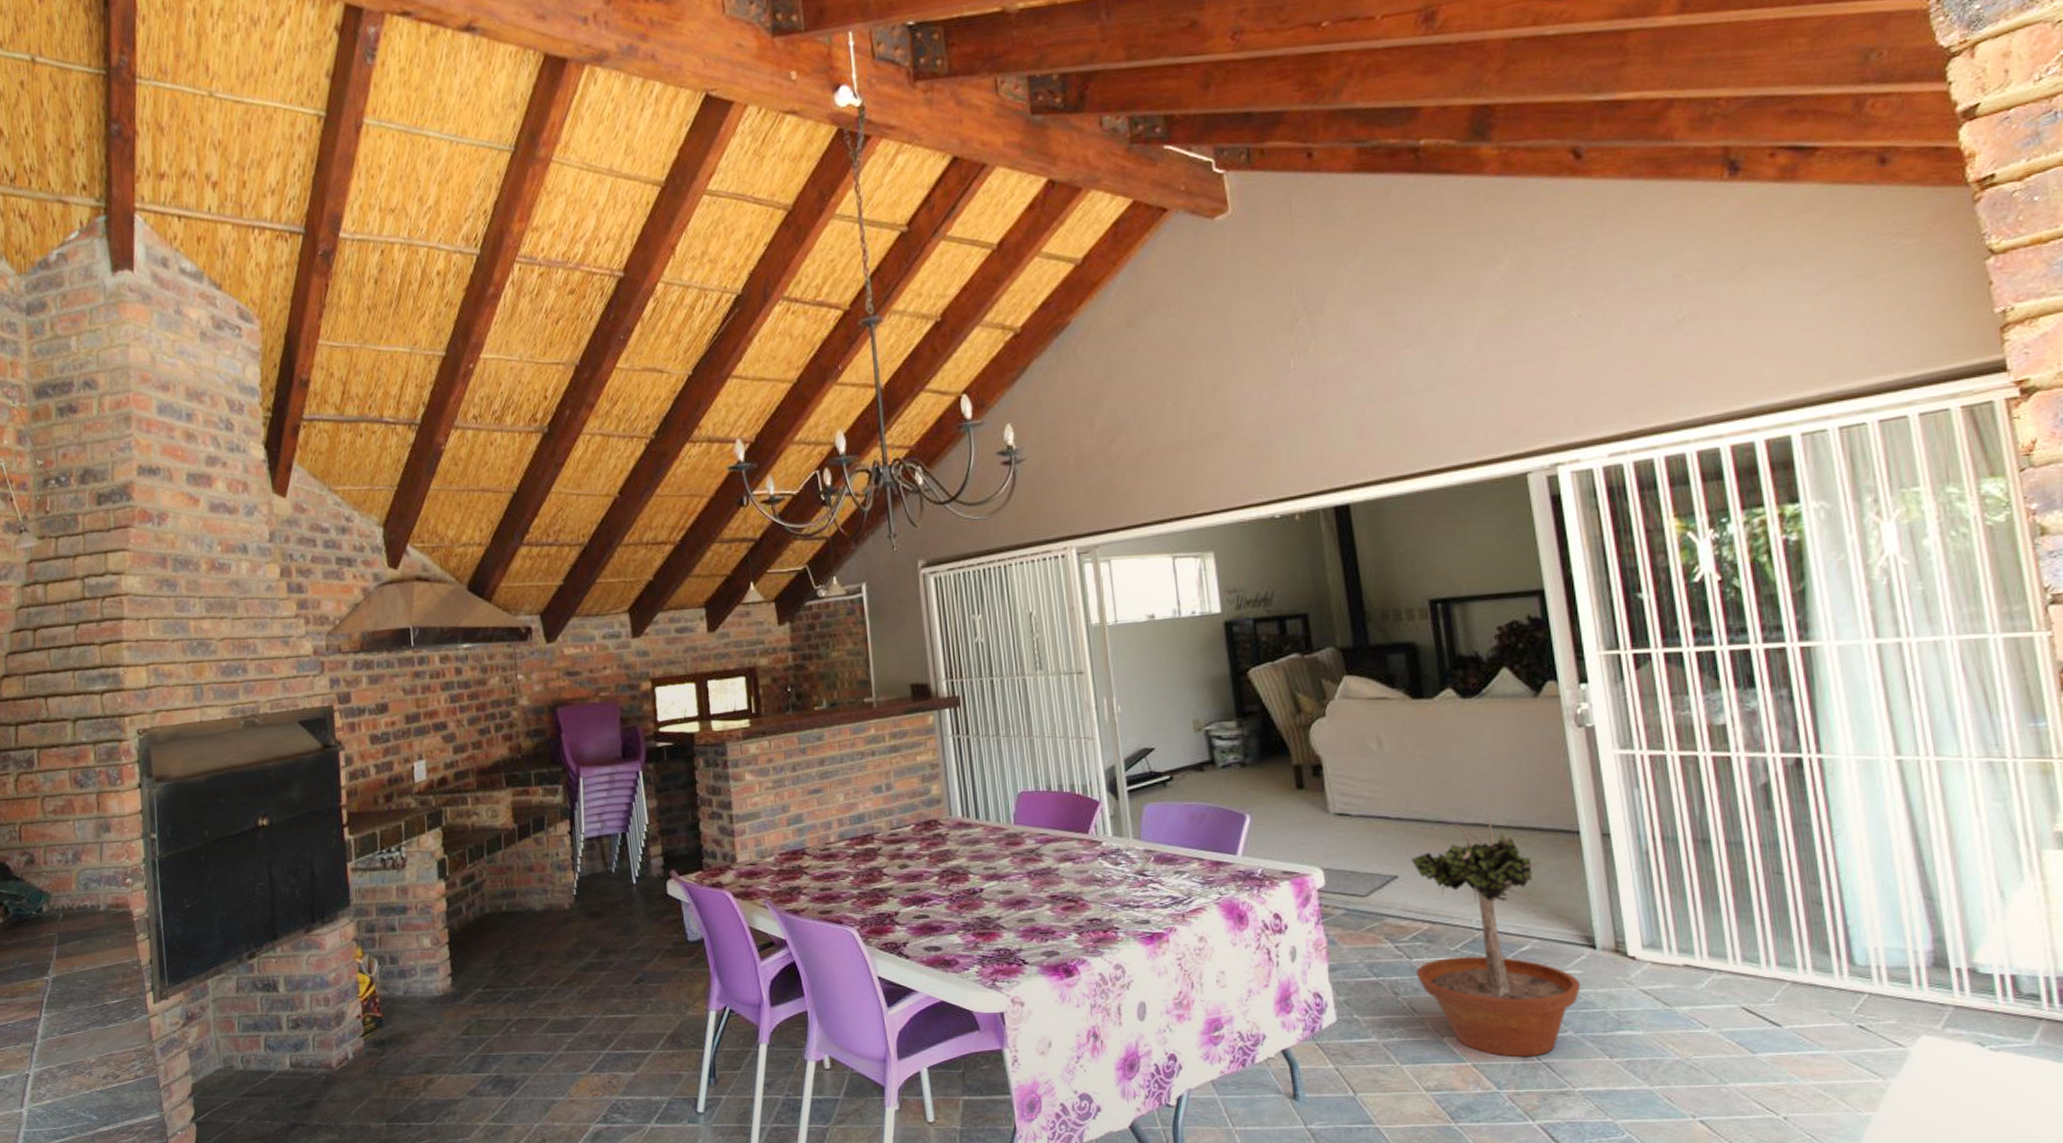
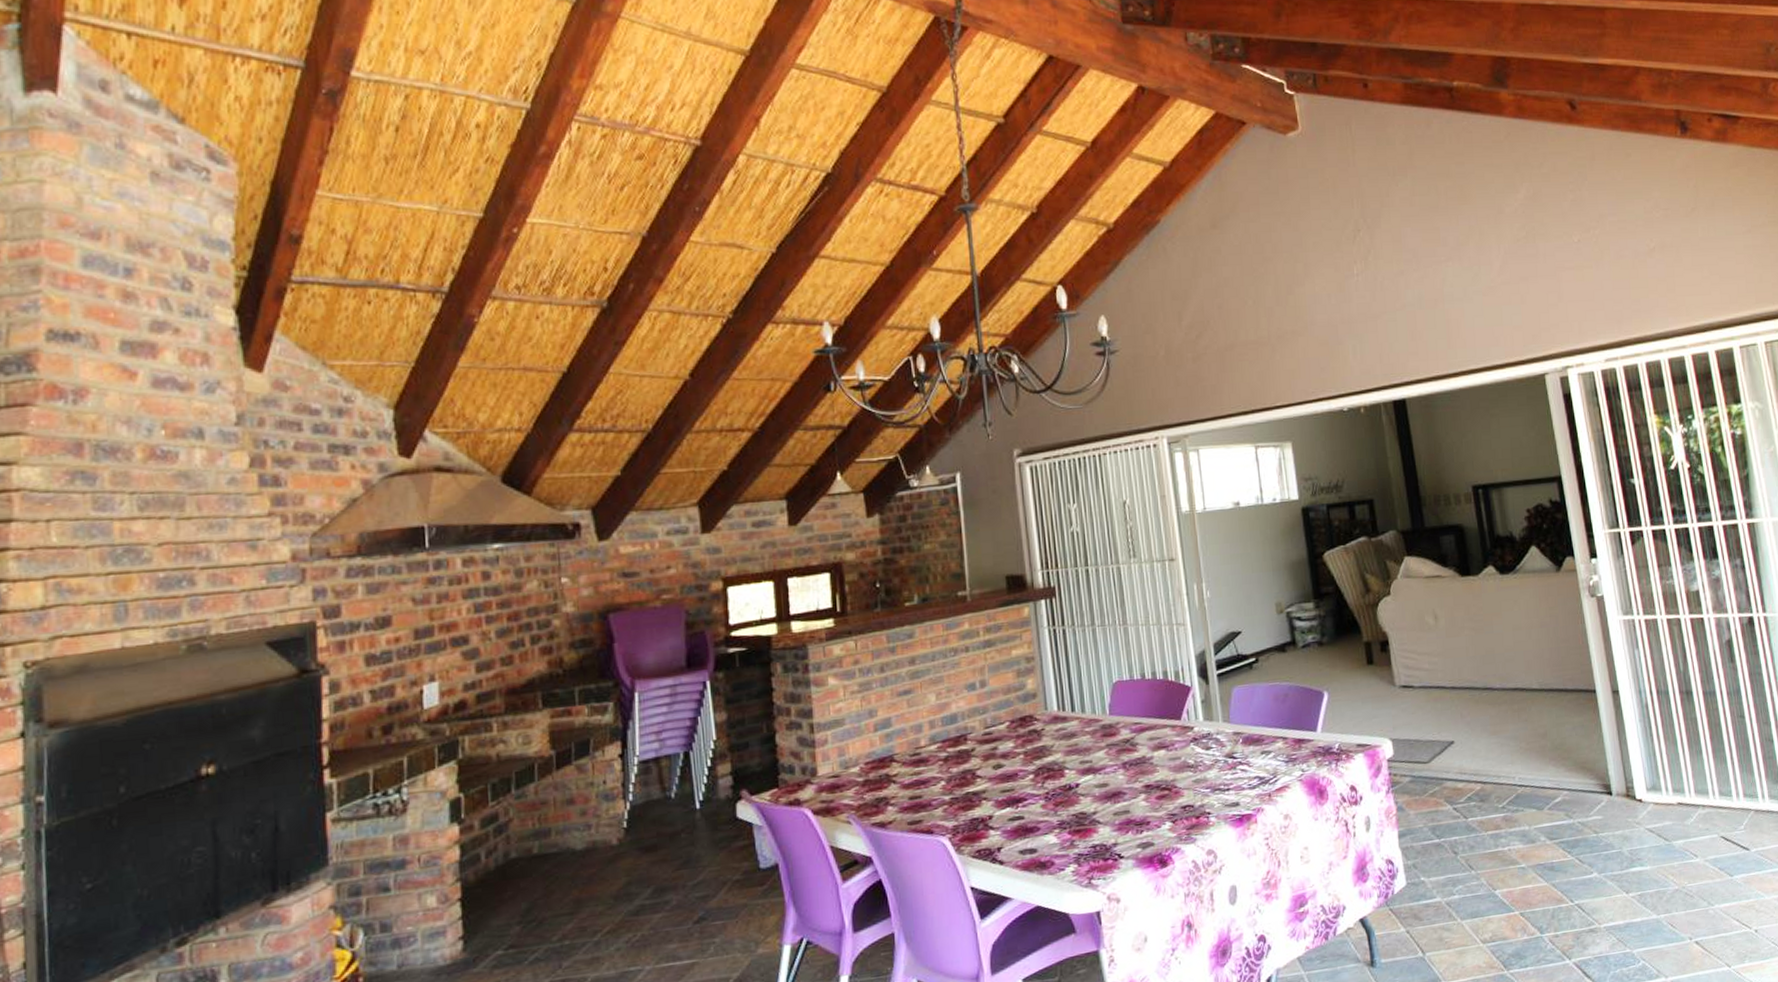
potted tree: present [1411,808,1581,1057] -> none [1464,673,1602,902]

